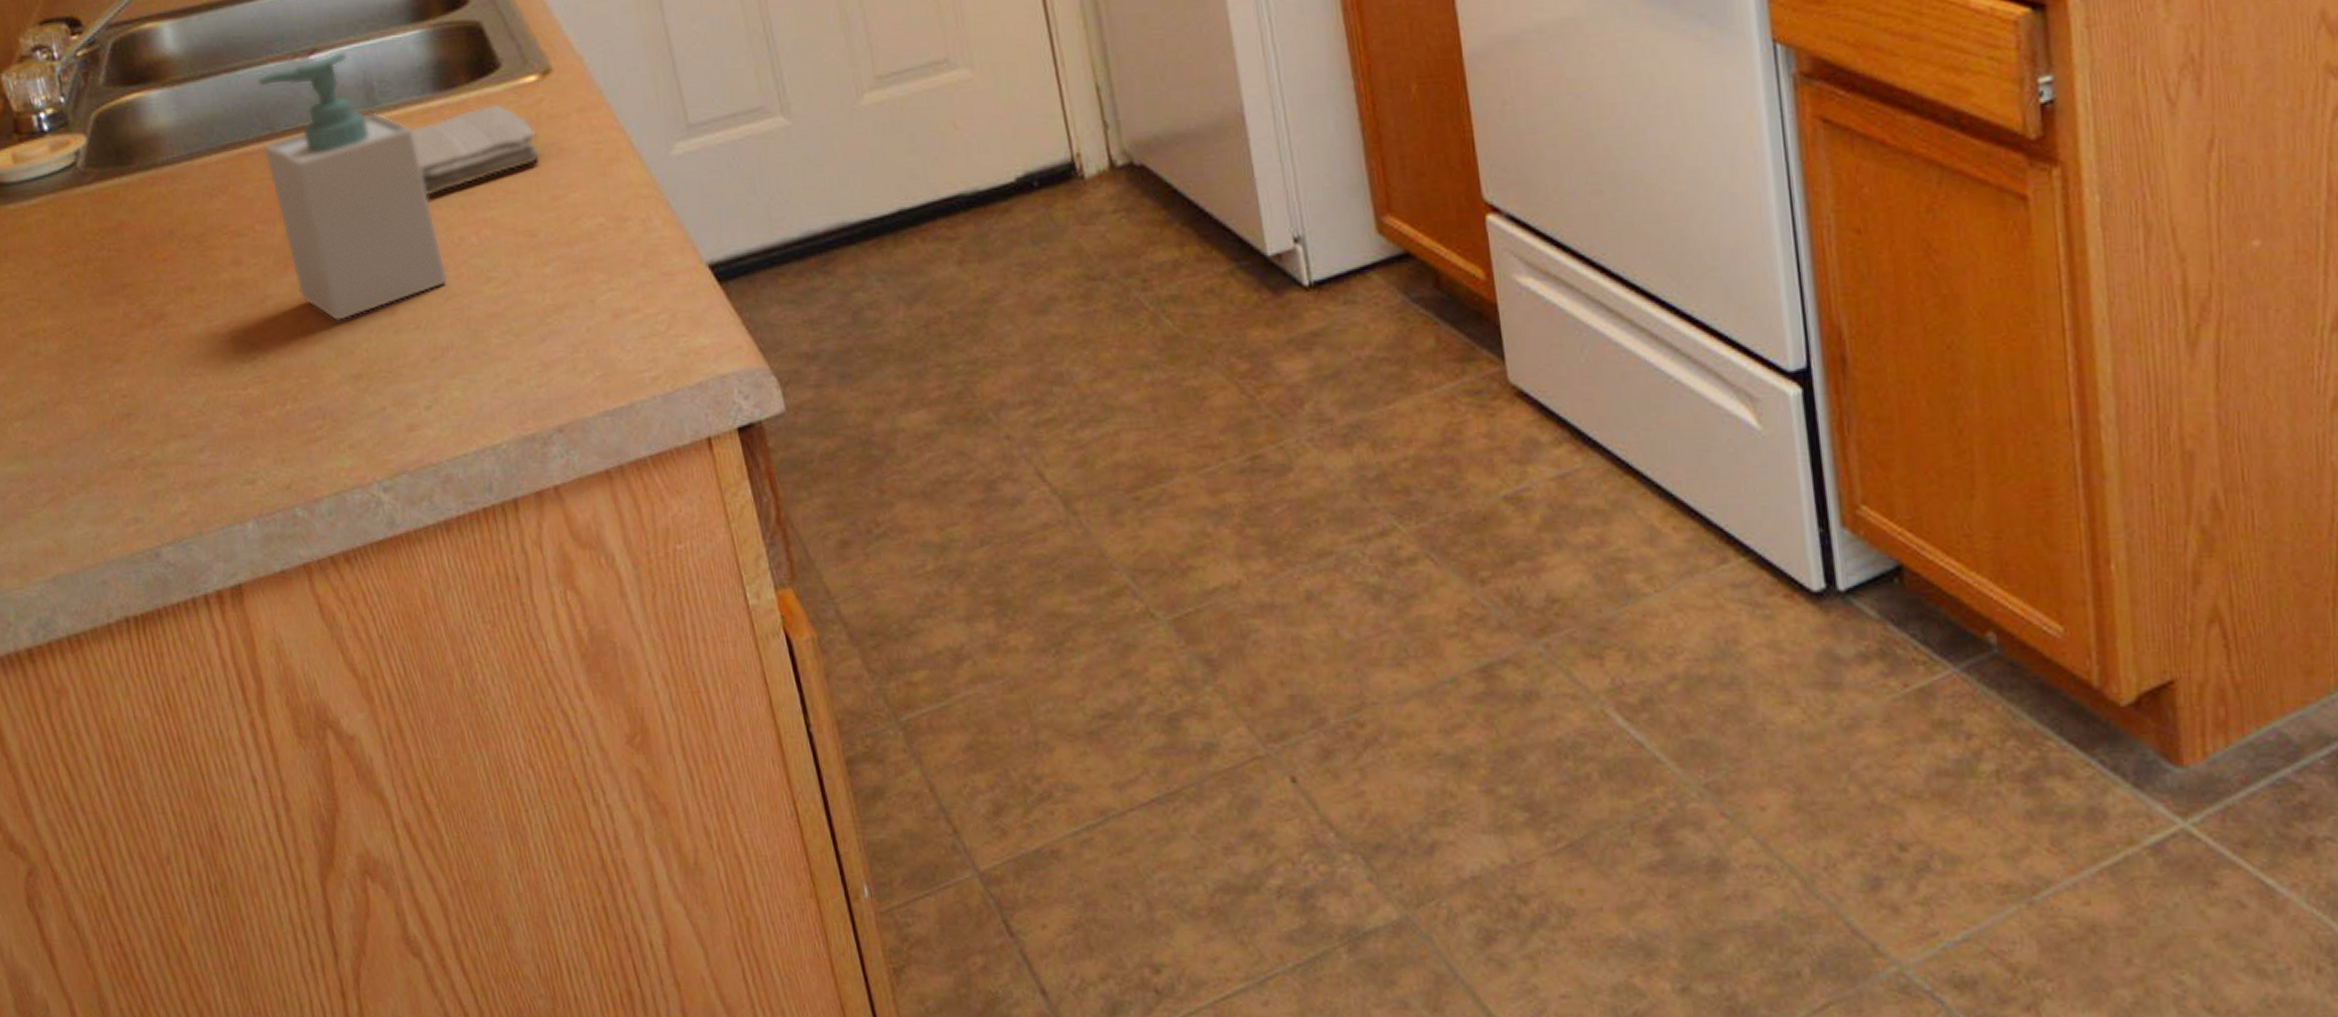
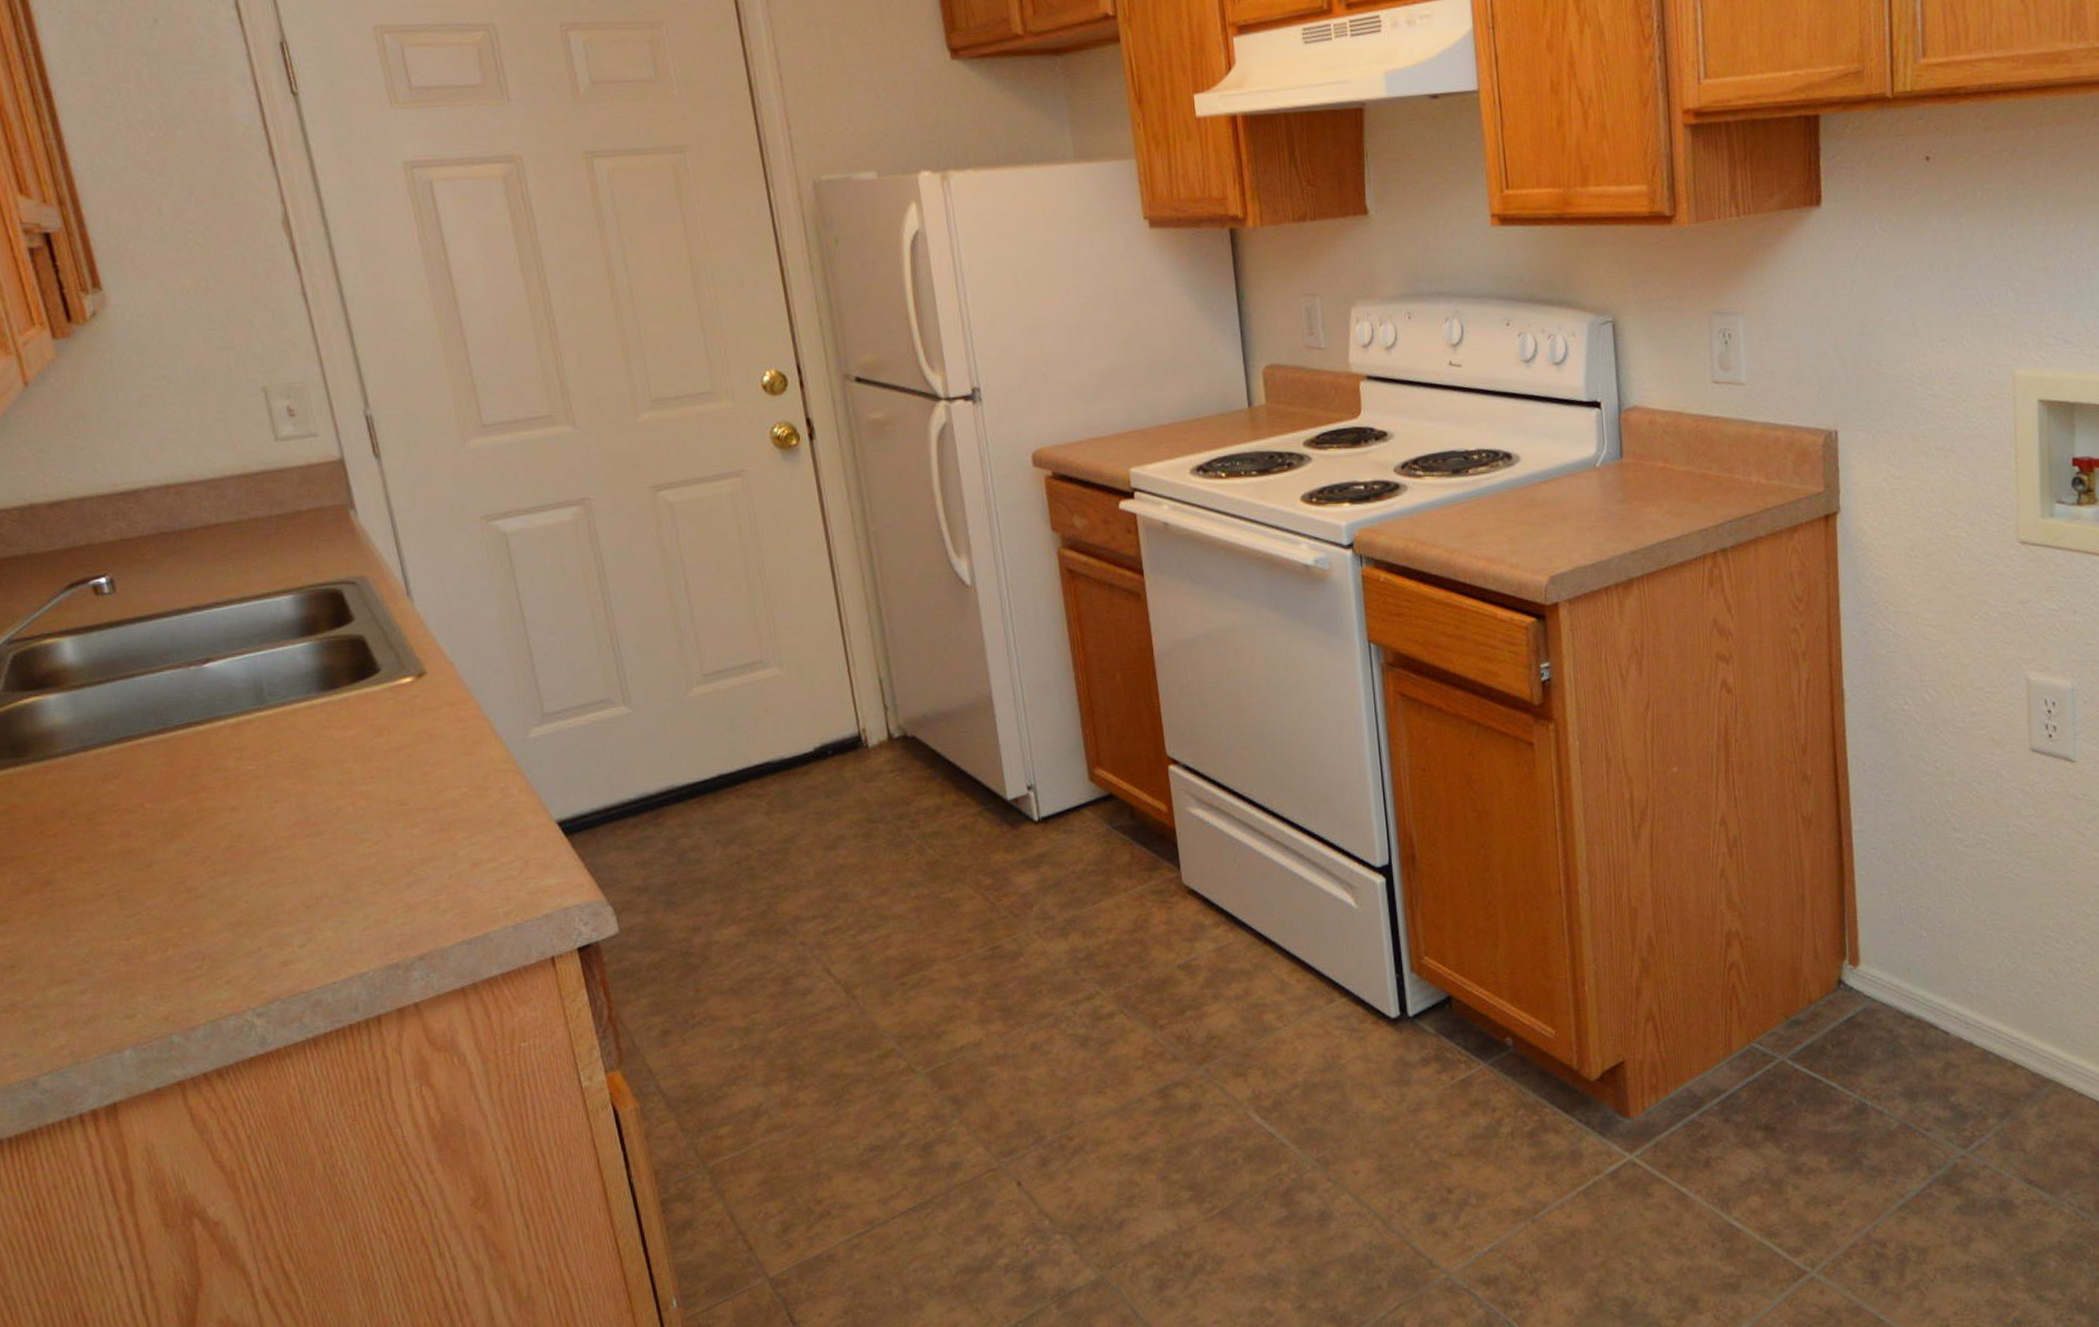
soap bottle: present [256,50,448,322] -> none [152,660,325,880]
washcloth: present [410,103,542,198] -> none [295,700,414,777]

